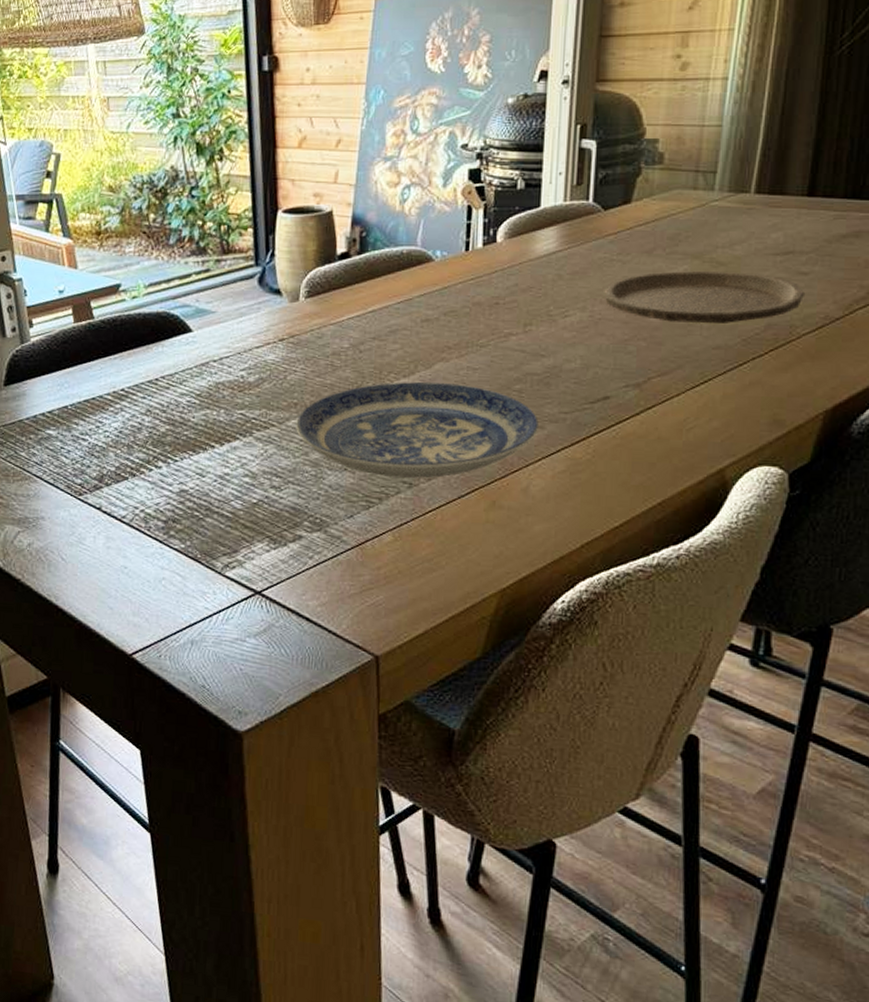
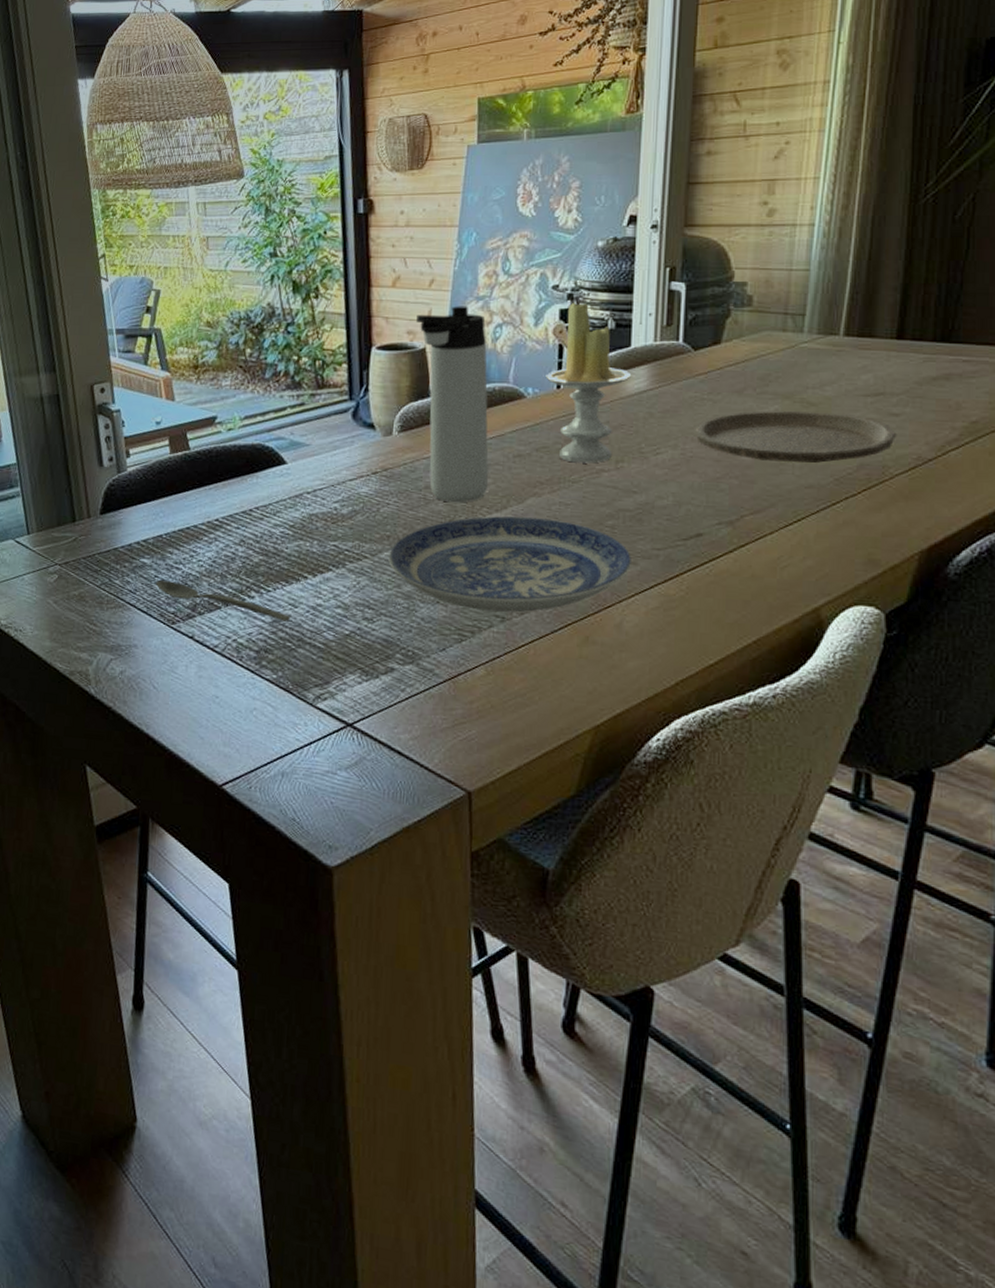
spoon: none [61,451,199,491] -> present [155,579,291,622]
thermos bottle: none [323,167,397,369] -> present [416,306,489,503]
candle: none [454,161,541,327] -> present [546,302,632,464]

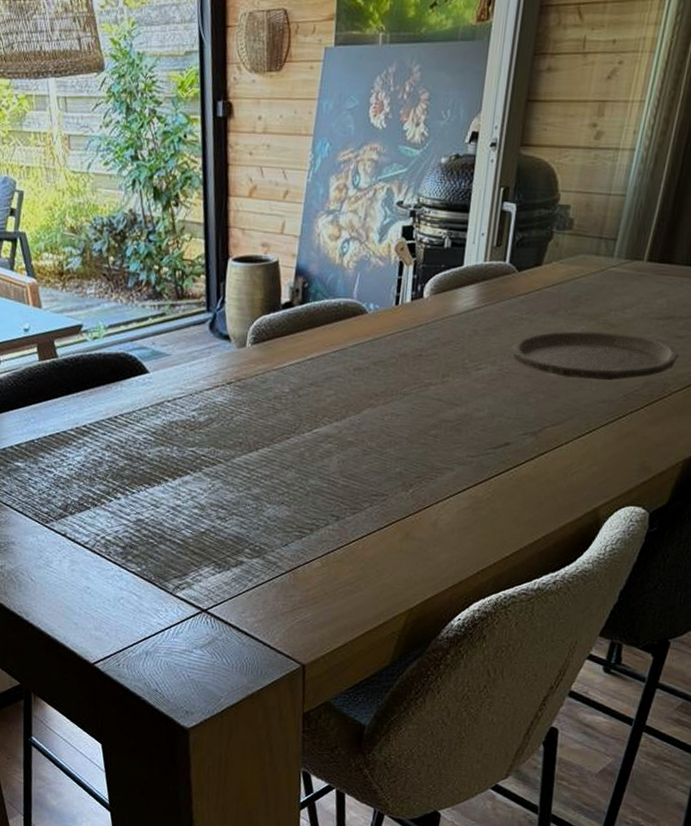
spoon: present [155,579,291,622] -> none [29,482,154,521]
plate: present [388,516,631,613] -> none [240,425,449,513]
thermos bottle: present [416,306,489,503] -> none [271,219,335,413]
candle: present [546,302,632,464] -> none [386,219,463,378]

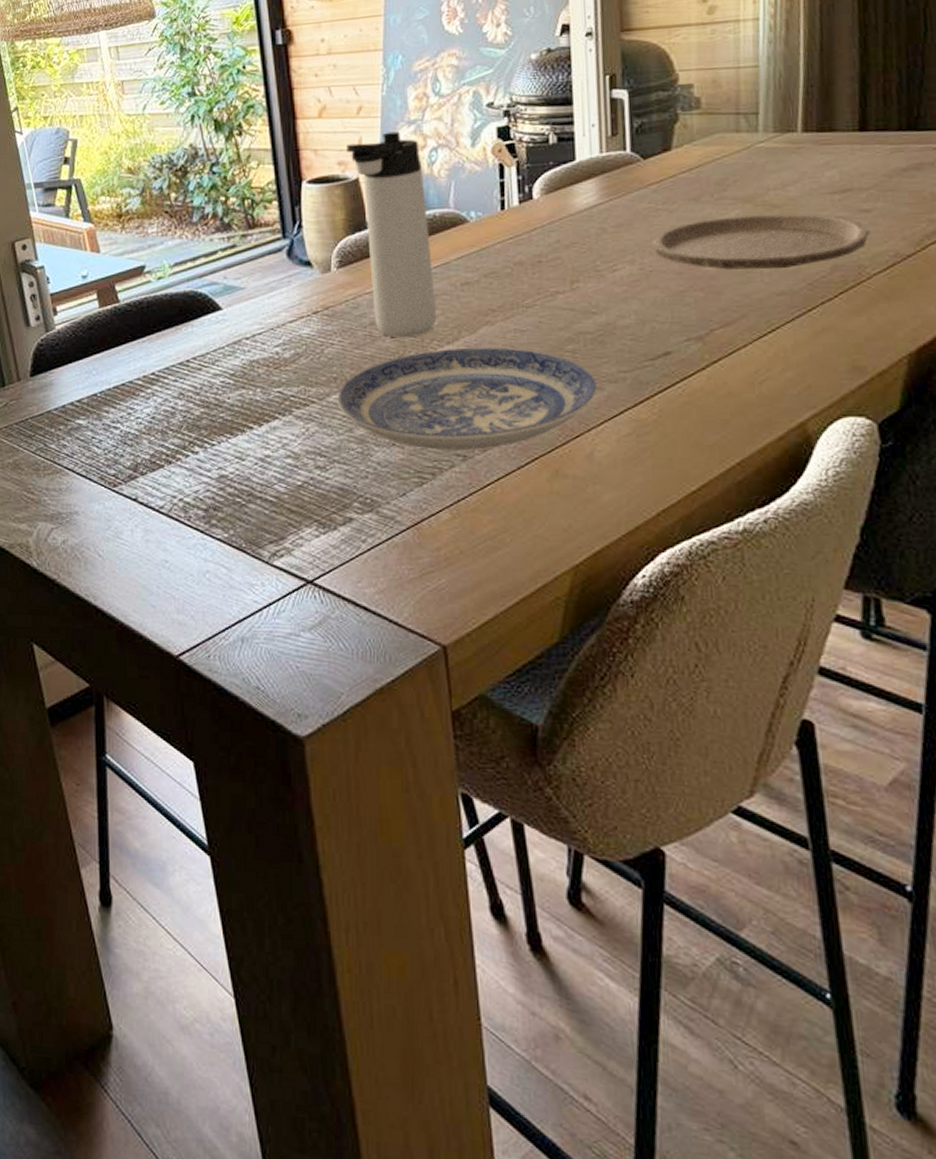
plate: none [240,425,449,513] -> present [337,348,597,450]
thermos bottle: none [271,219,335,413] -> present [346,131,437,338]

